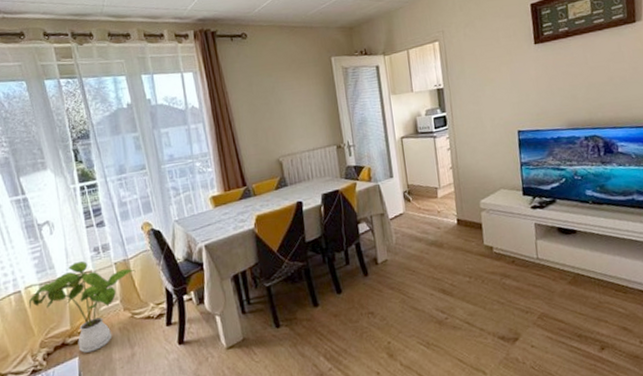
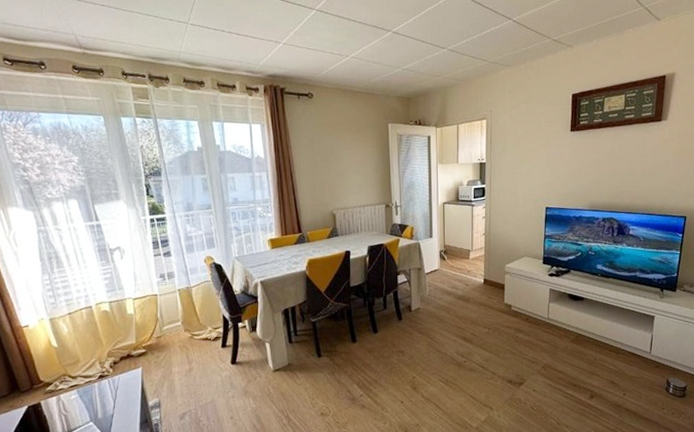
house plant: present [28,260,136,353] -> none [98,285,197,364]

